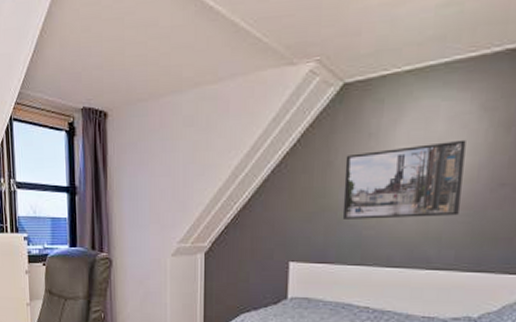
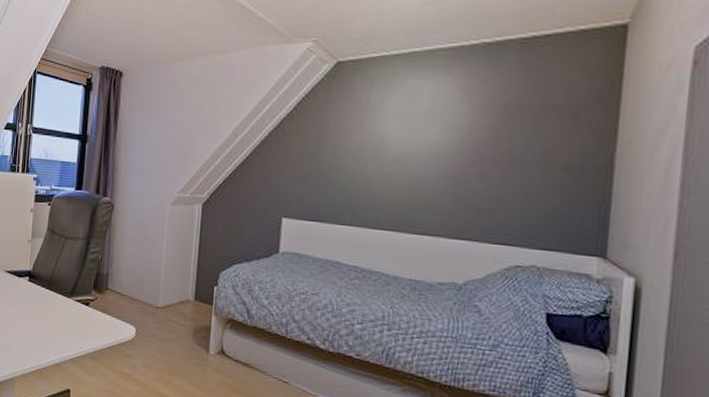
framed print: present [342,139,466,219] -> none [333,117,449,185]

